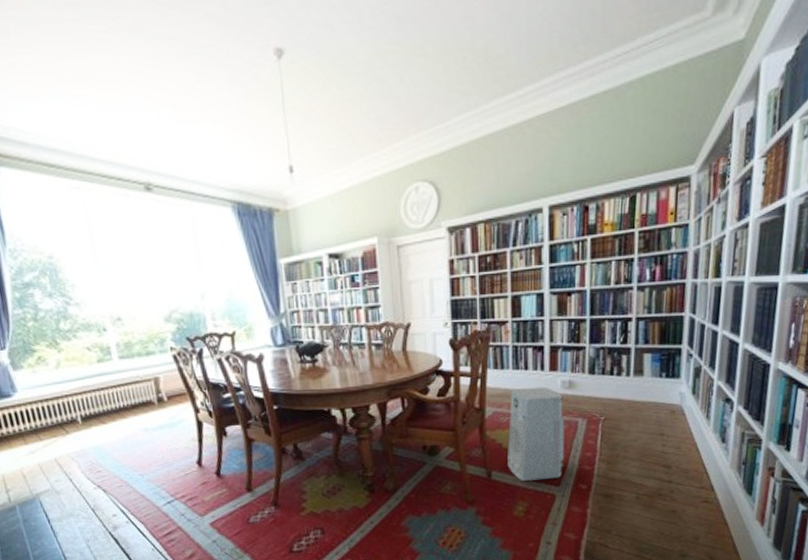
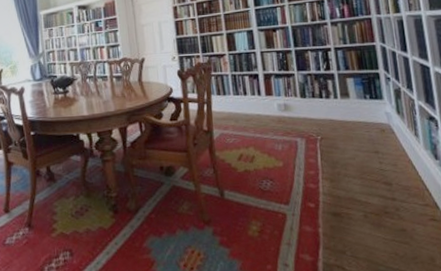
air purifier: present [508,386,565,481] -> none [234,110,290,200]

